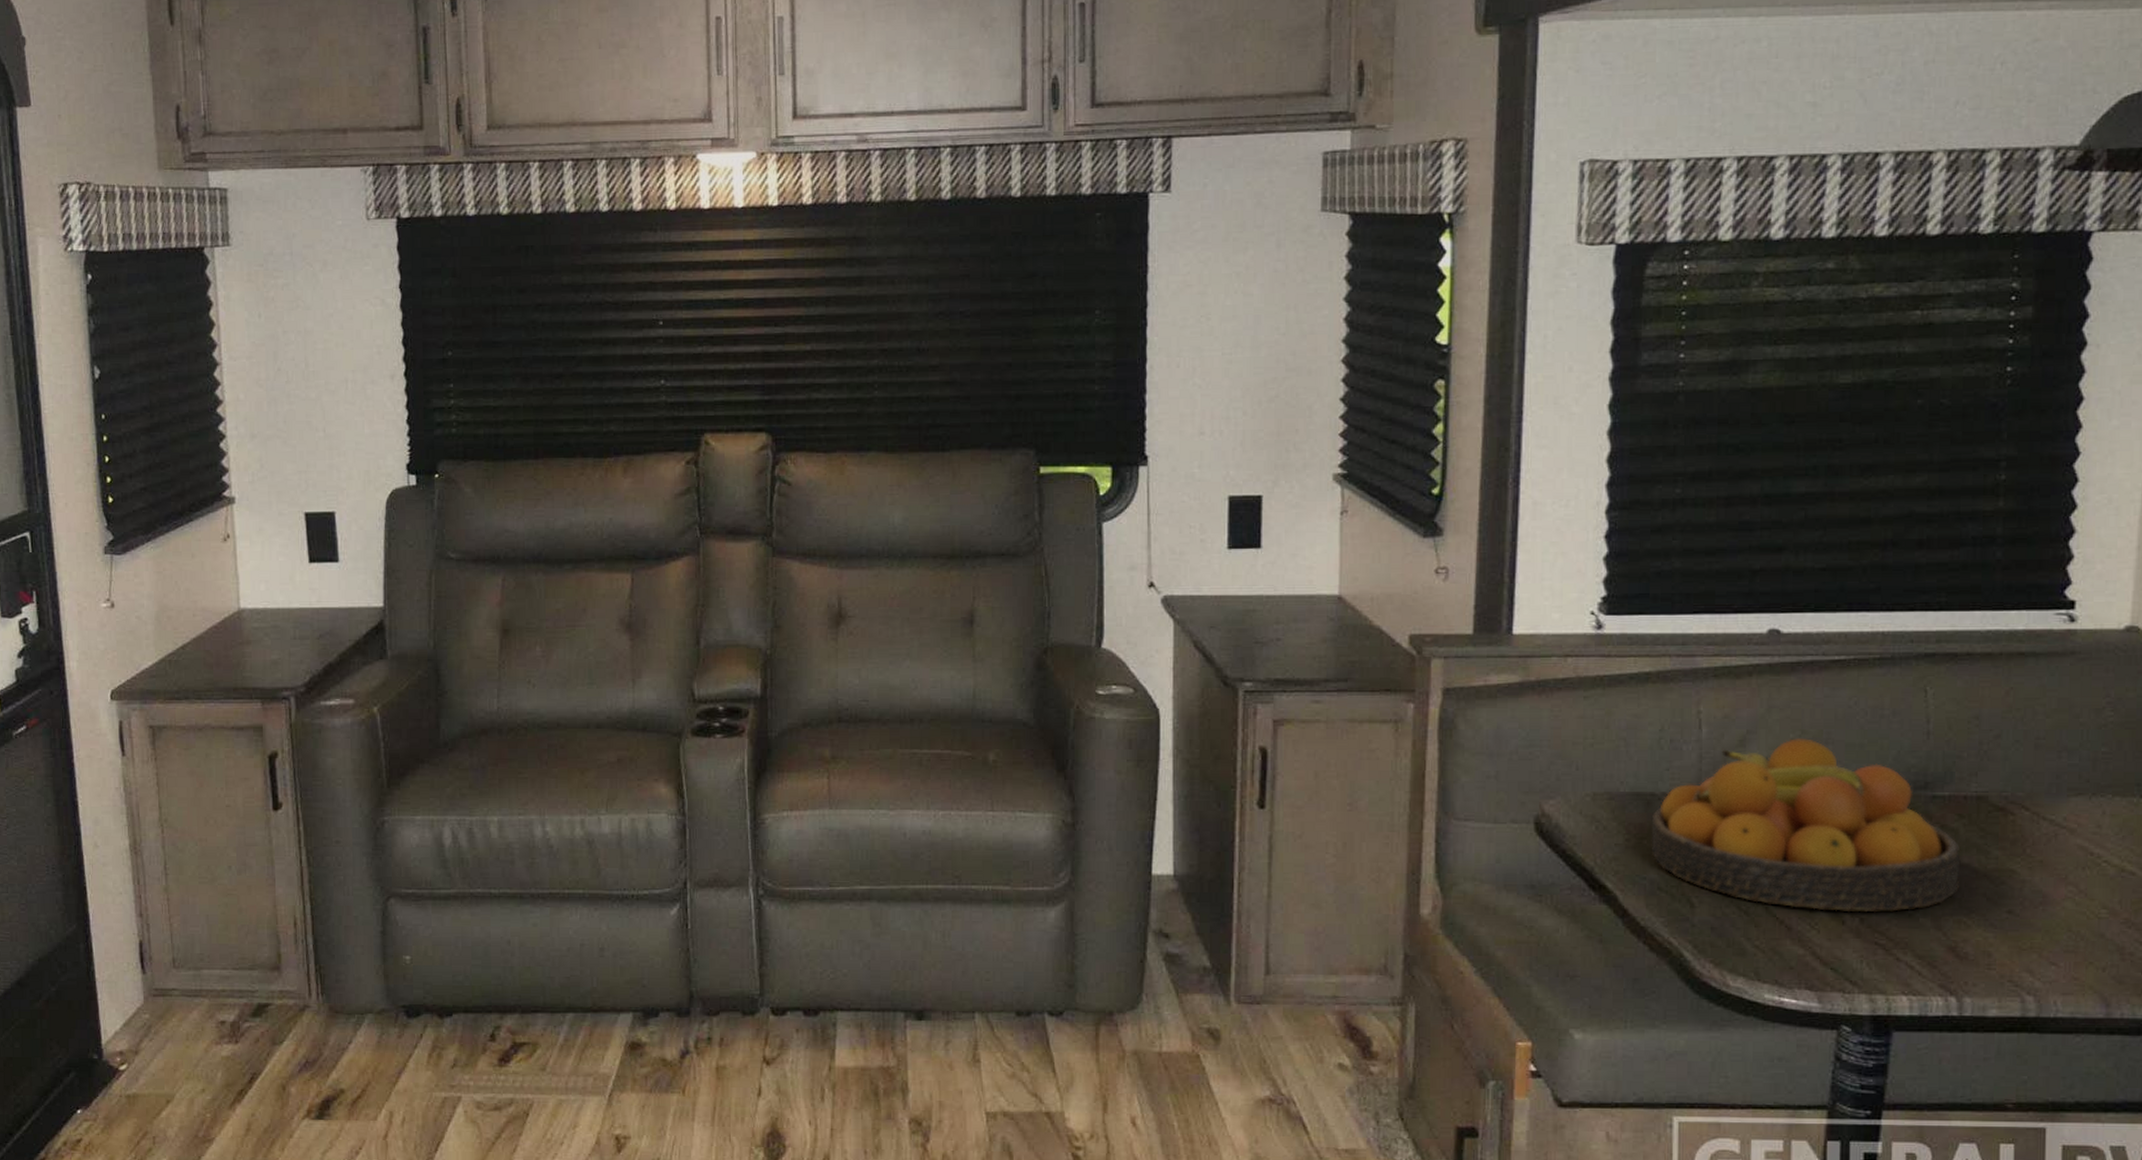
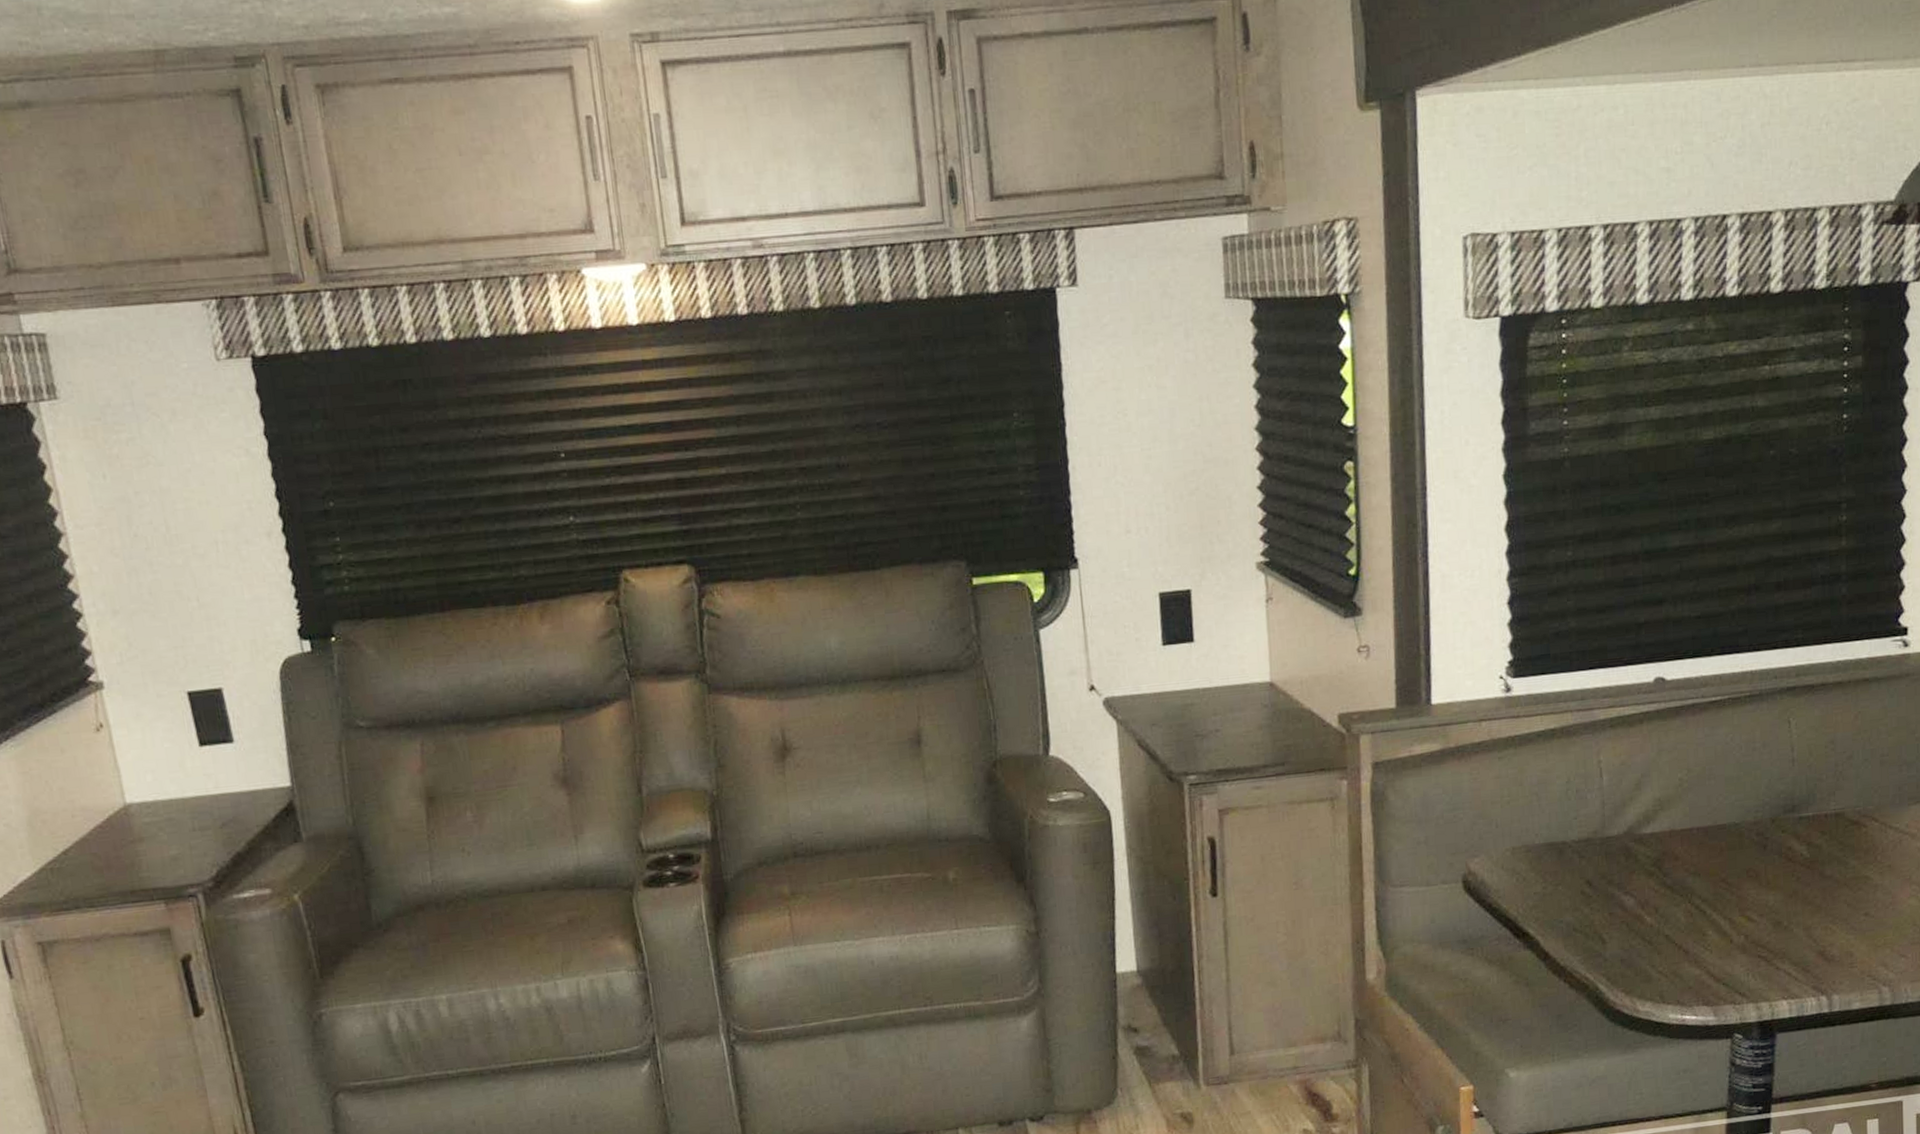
fruit bowl: present [1651,738,1961,913] -> none [1564,776,1825,933]

